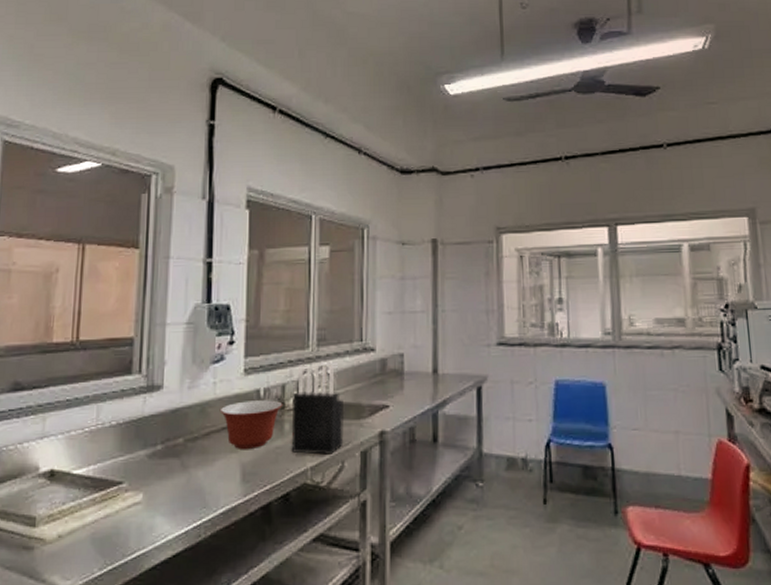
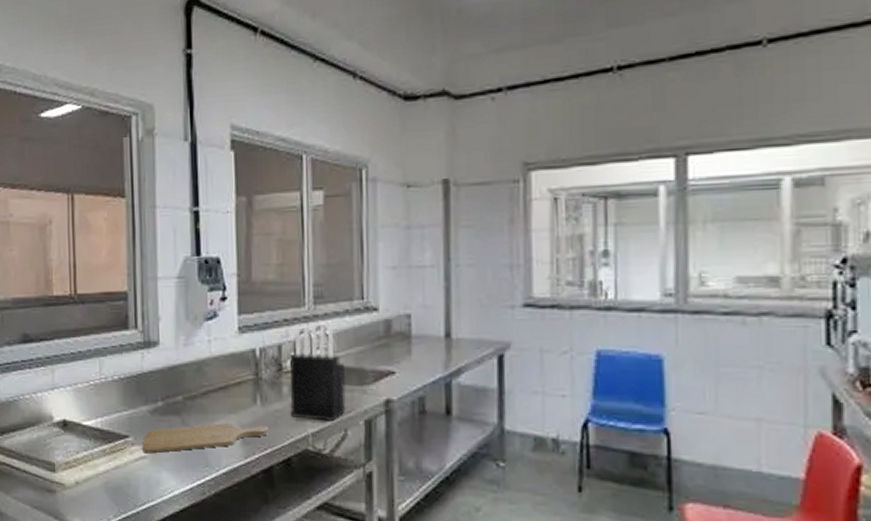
chopping board: none [136,463,270,499] -> present [142,423,269,454]
mixing bowl: present [219,400,283,449] -> none [216,361,280,410]

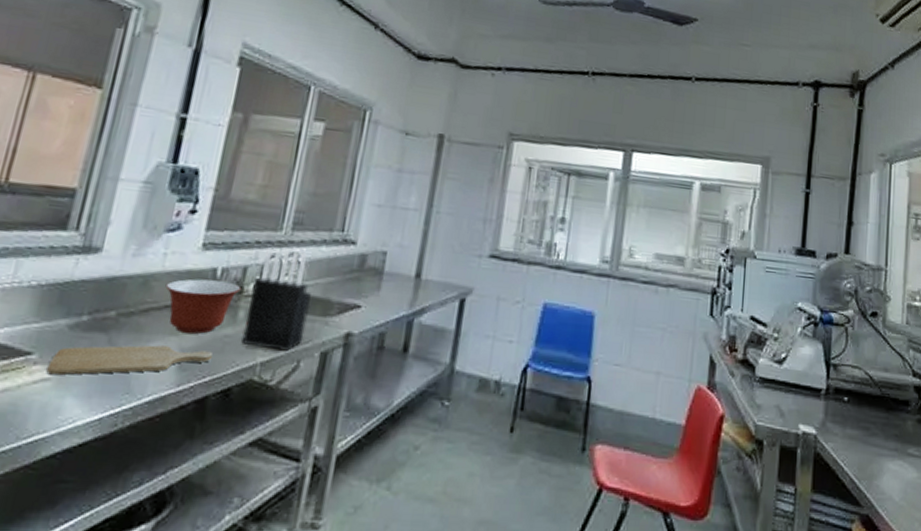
mixing bowl: none [216,361,280,410] -> present [165,278,241,334]

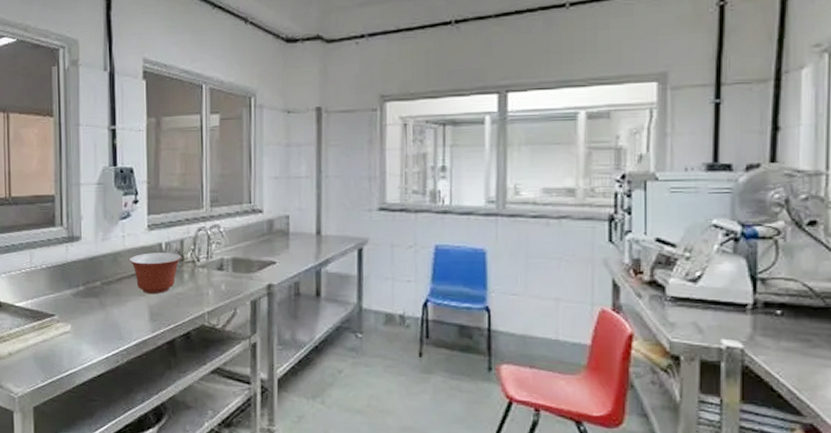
chopping board: present [46,345,213,376] -> none [66,304,173,329]
knife block: present [241,247,311,351] -> none [190,223,236,302]

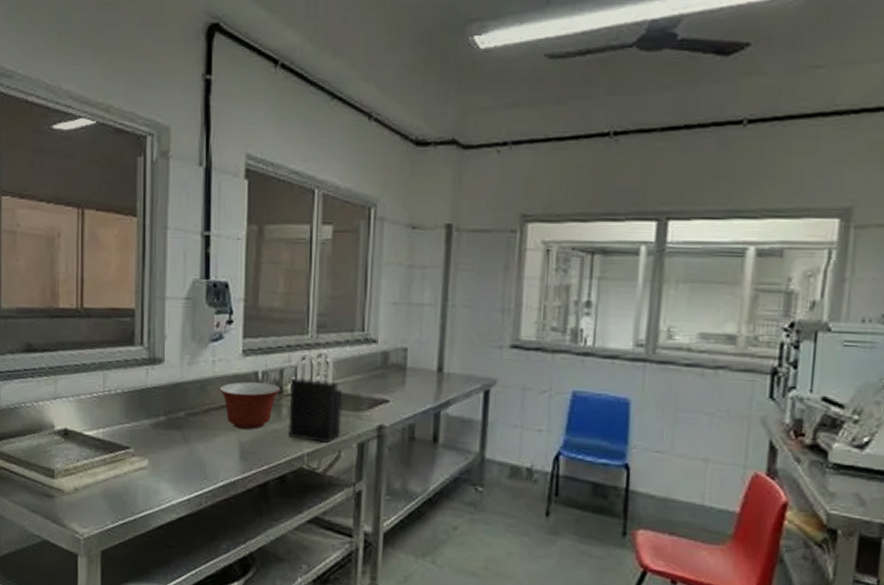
knife block: none [190,223,236,302] -> present [288,350,343,443]

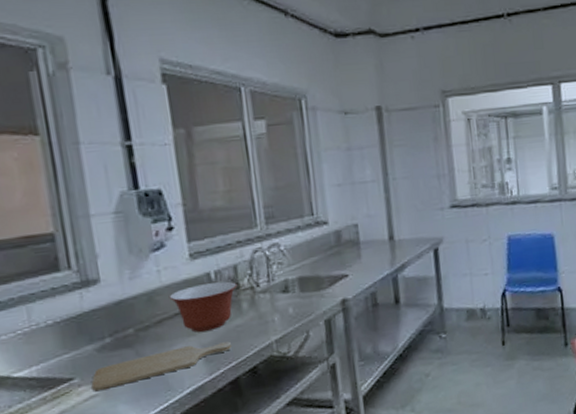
chopping board: none [142,439,267,465] -> present [91,341,232,392]
knife block: present [288,350,343,443] -> none [246,241,306,329]

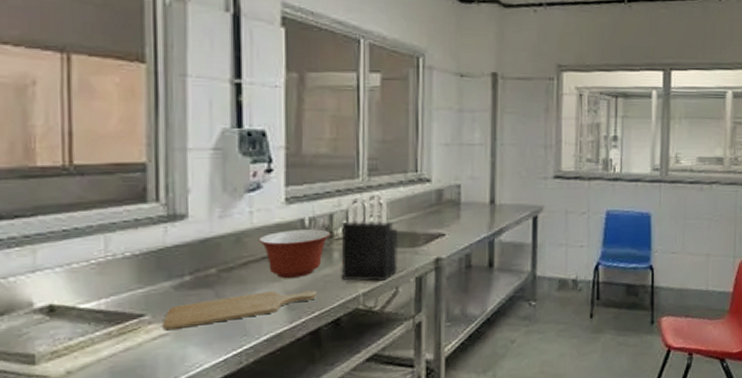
knife block: none [246,241,306,329] -> present [341,194,399,281]

